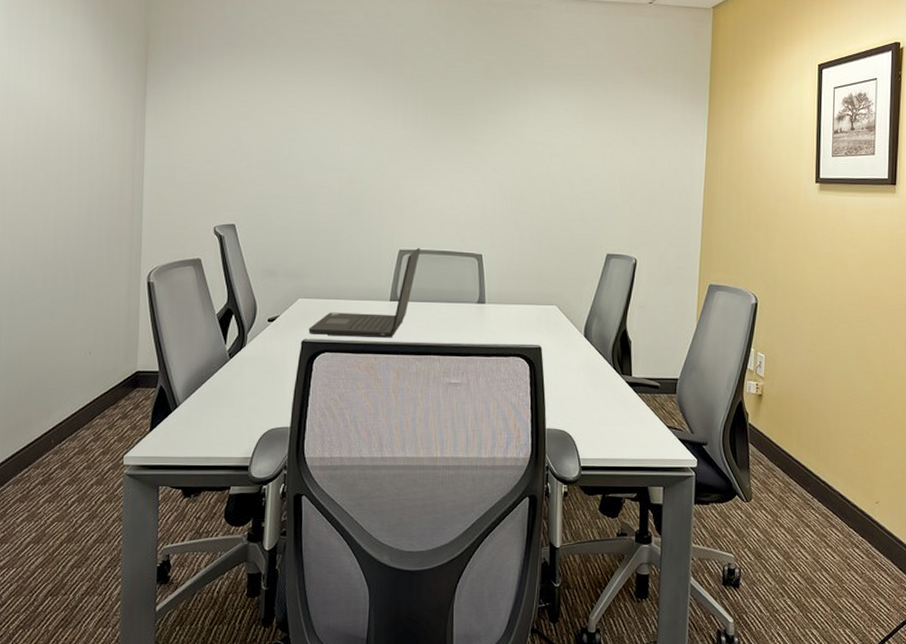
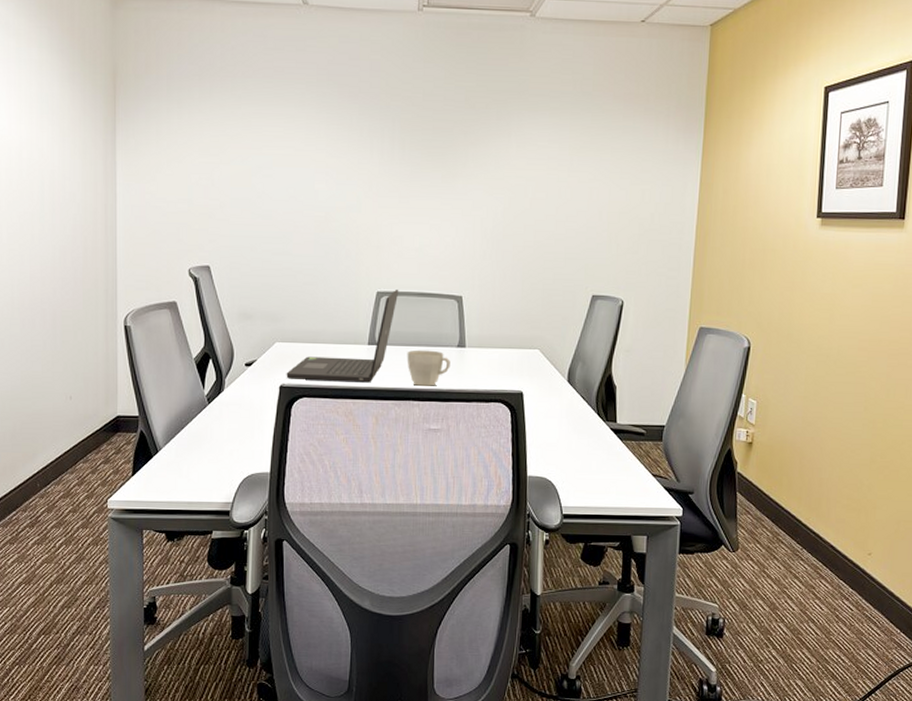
cup: none [428,305,471,341] -> present [407,349,451,386]

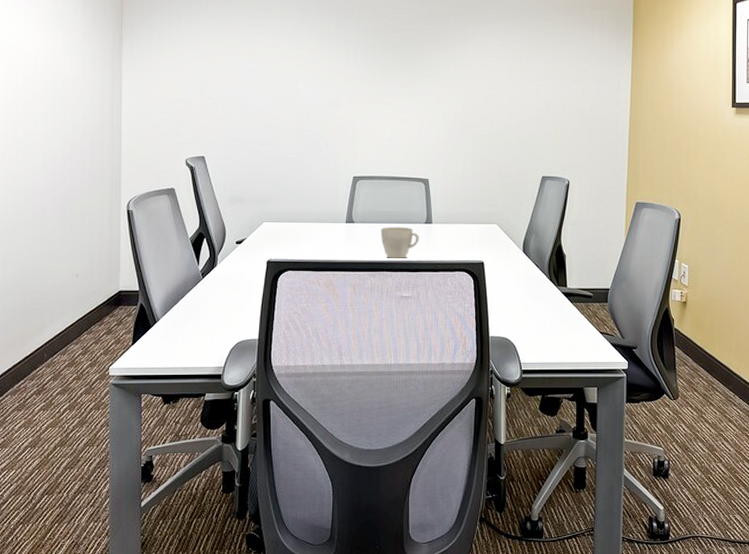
laptop: present [286,290,399,383] -> none [273,175,373,257]

